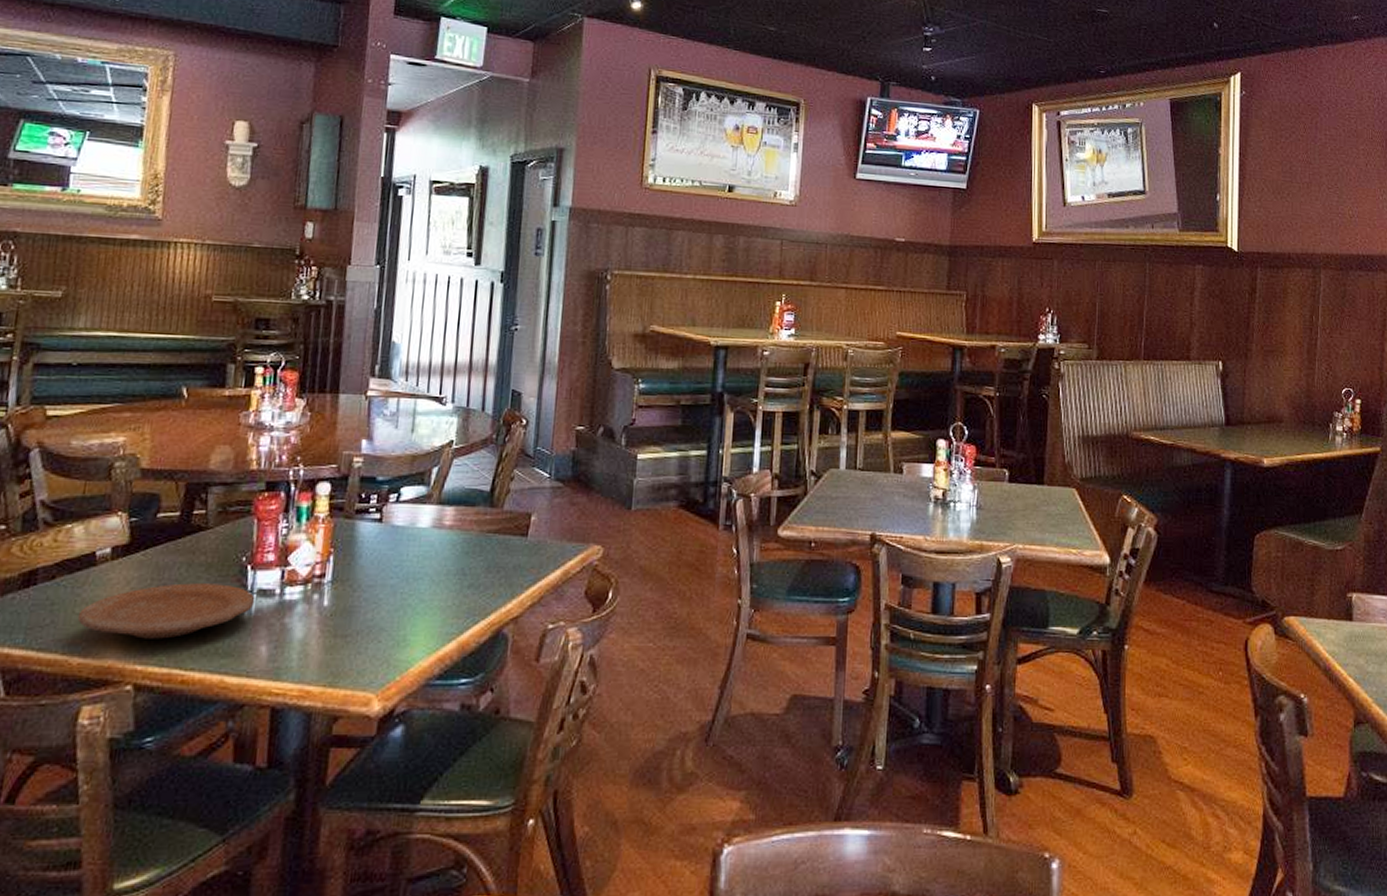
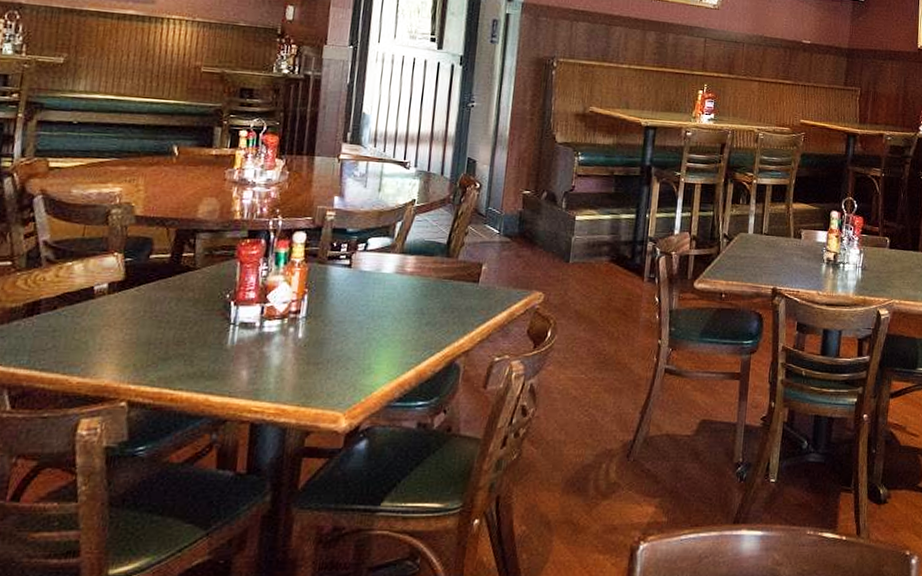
plate: present [77,583,256,639] -> none [77,315,238,363]

